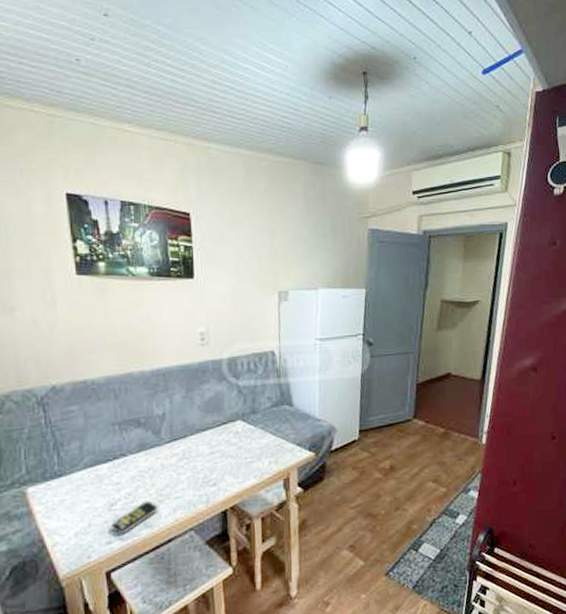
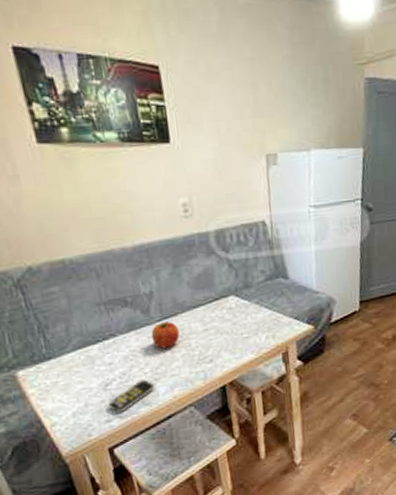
fruit: none [160,442,187,470] -> present [151,321,180,349]

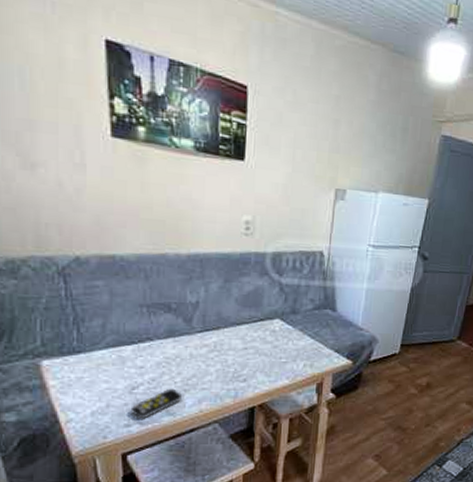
fruit: present [151,321,180,349] -> none [189,333,218,360]

